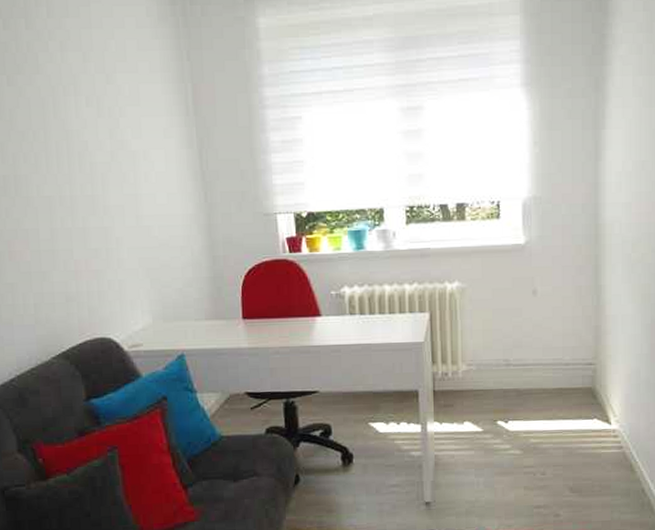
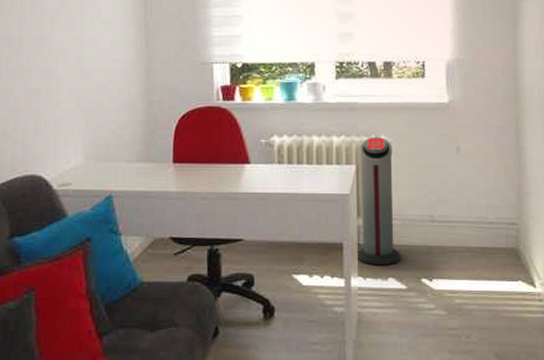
air purifier: none [432,282,477,411] -> present [357,136,402,266]

